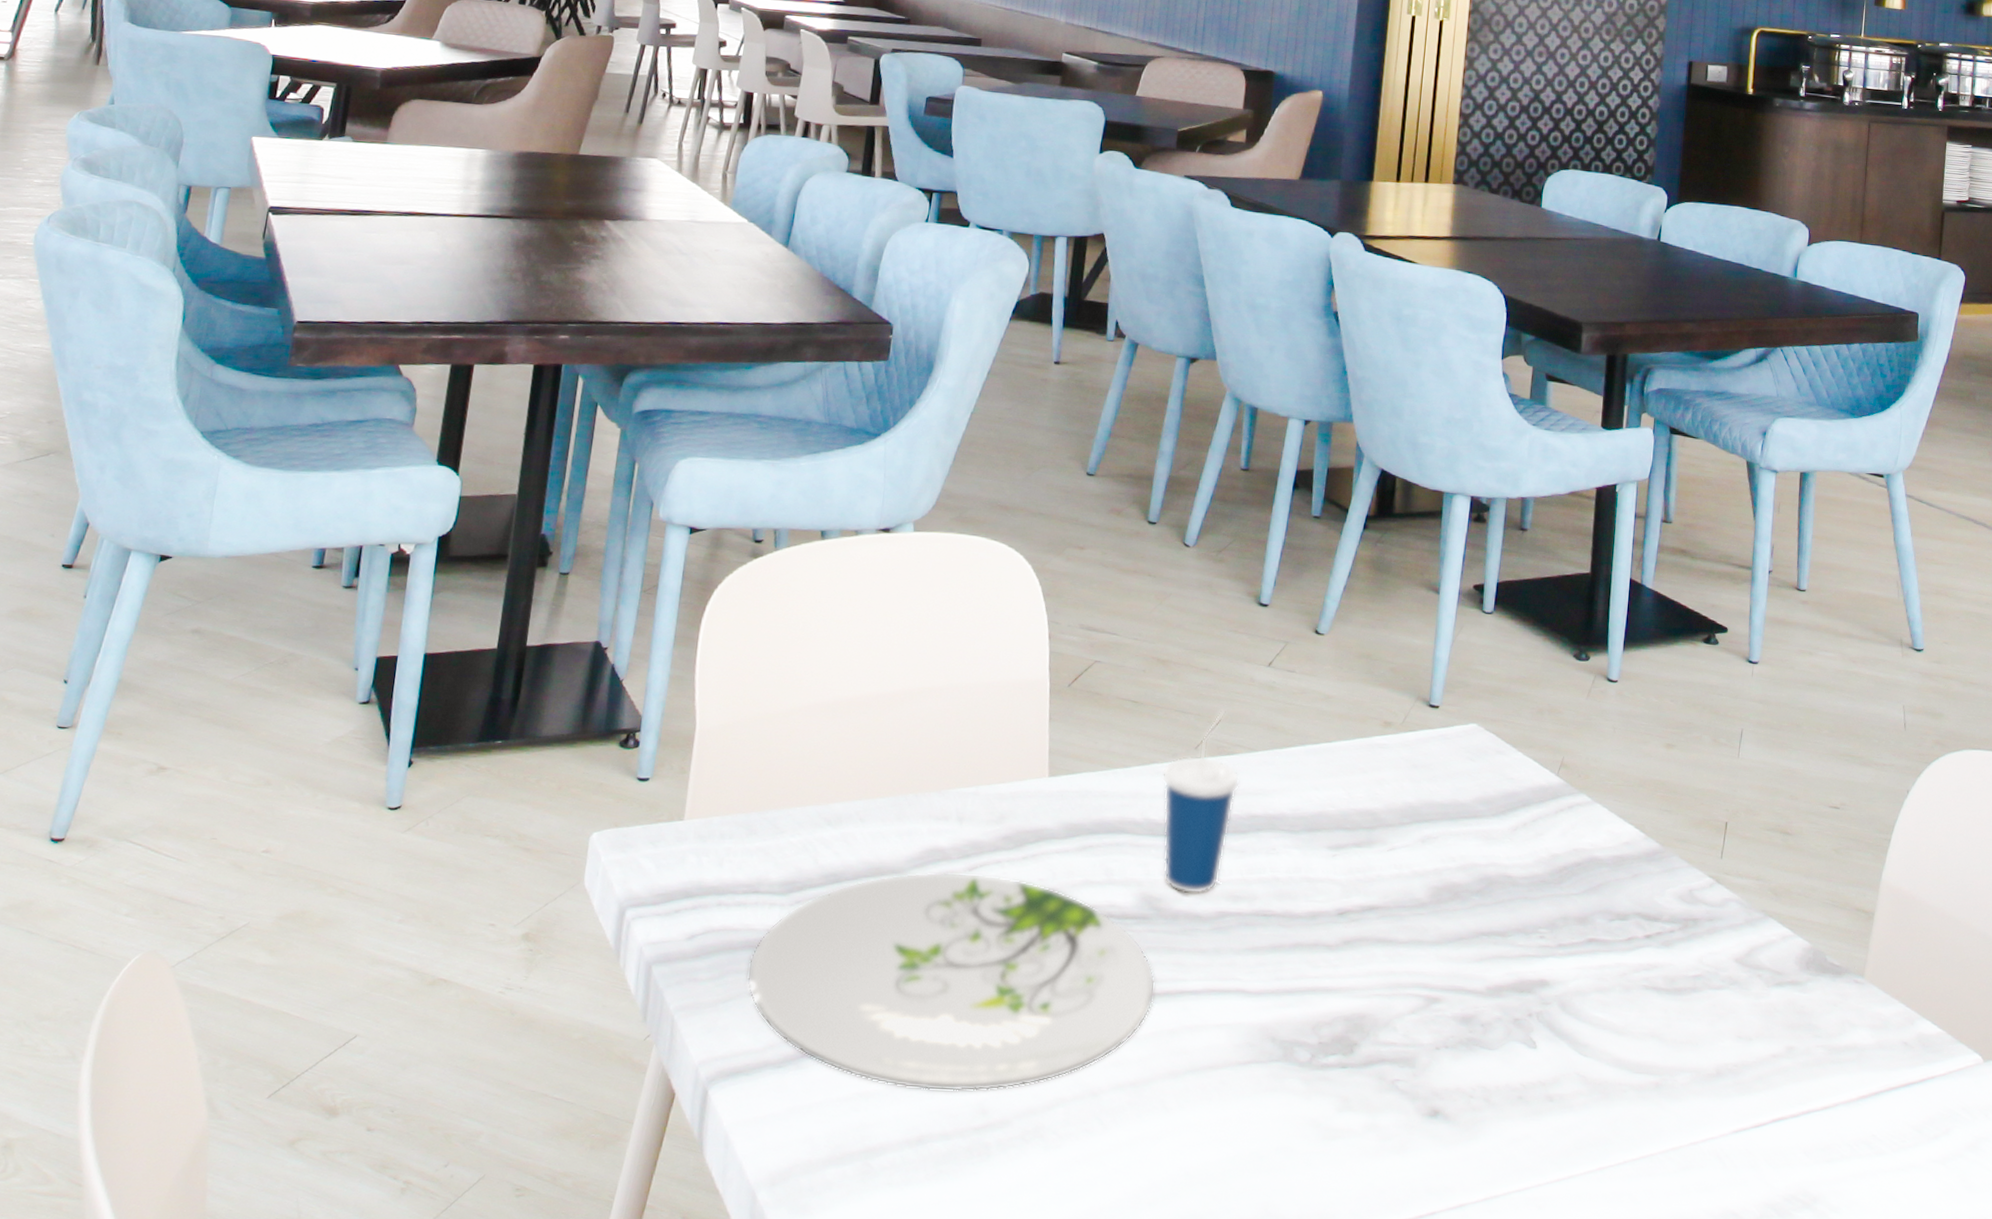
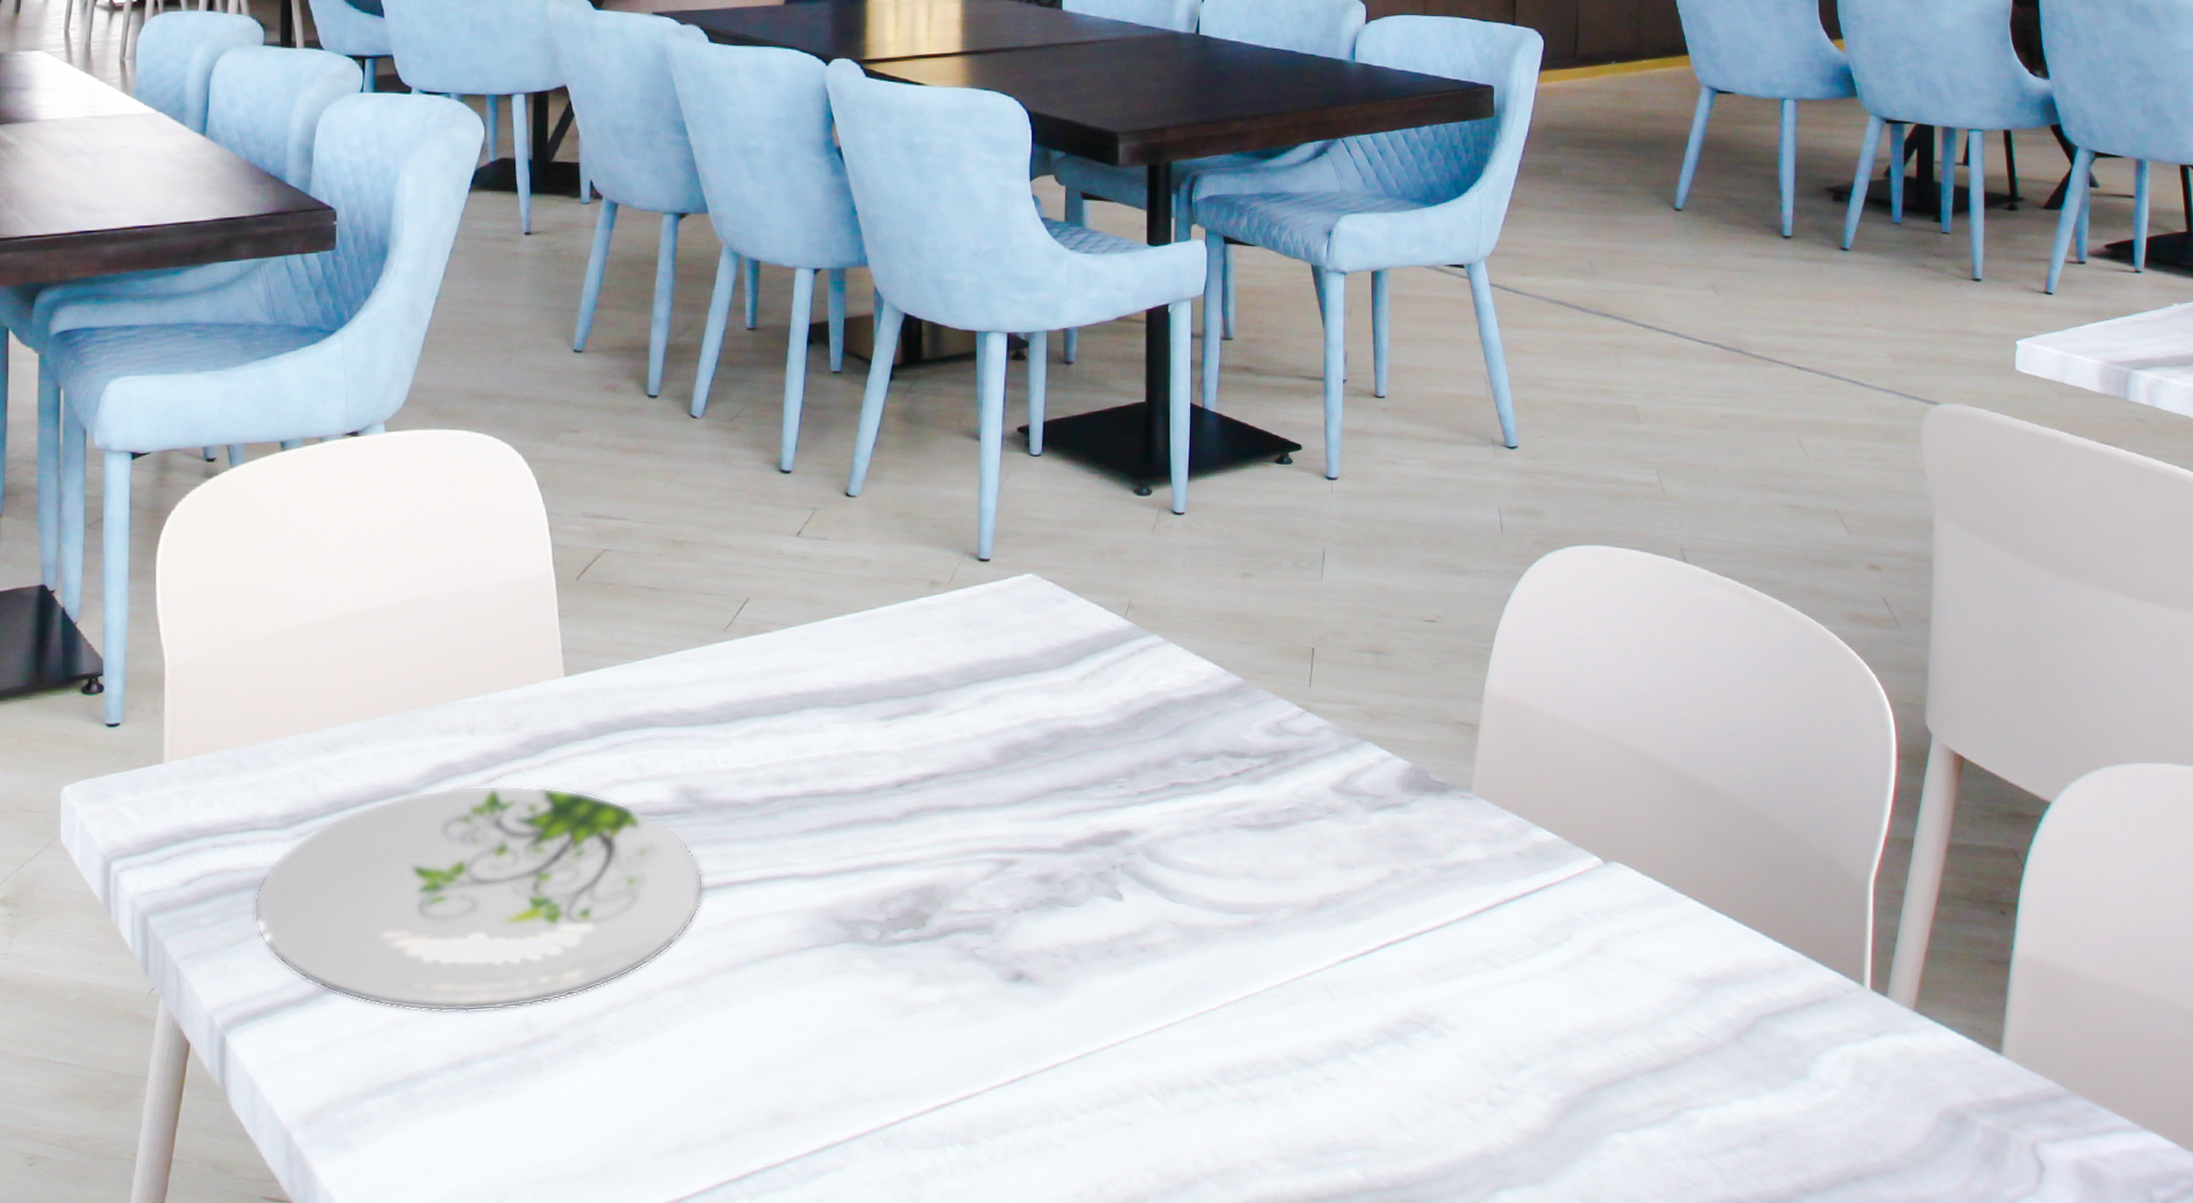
cup: present [1161,709,1240,895] -> none [689,587,776,783]

